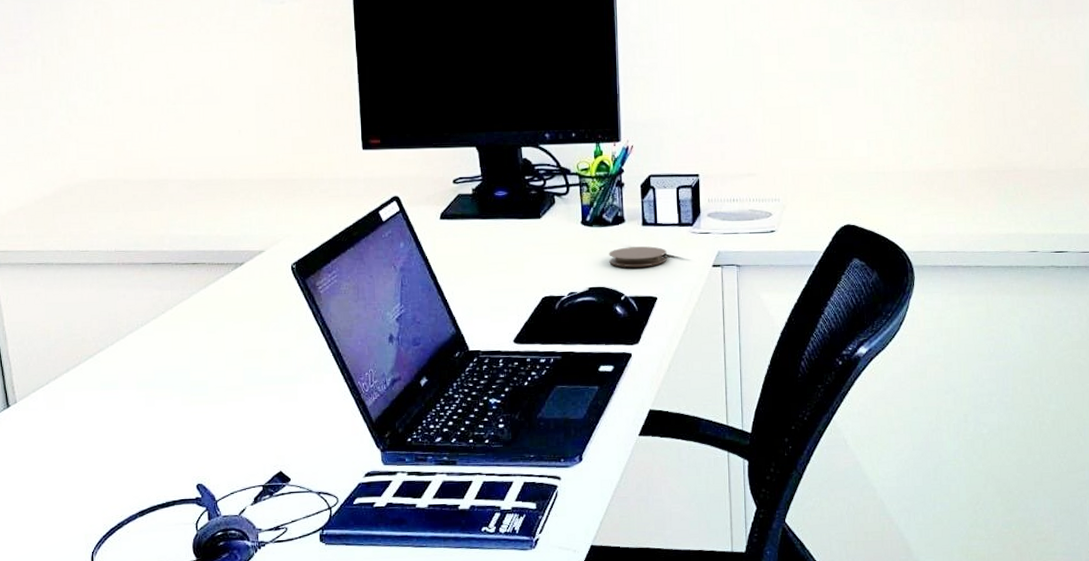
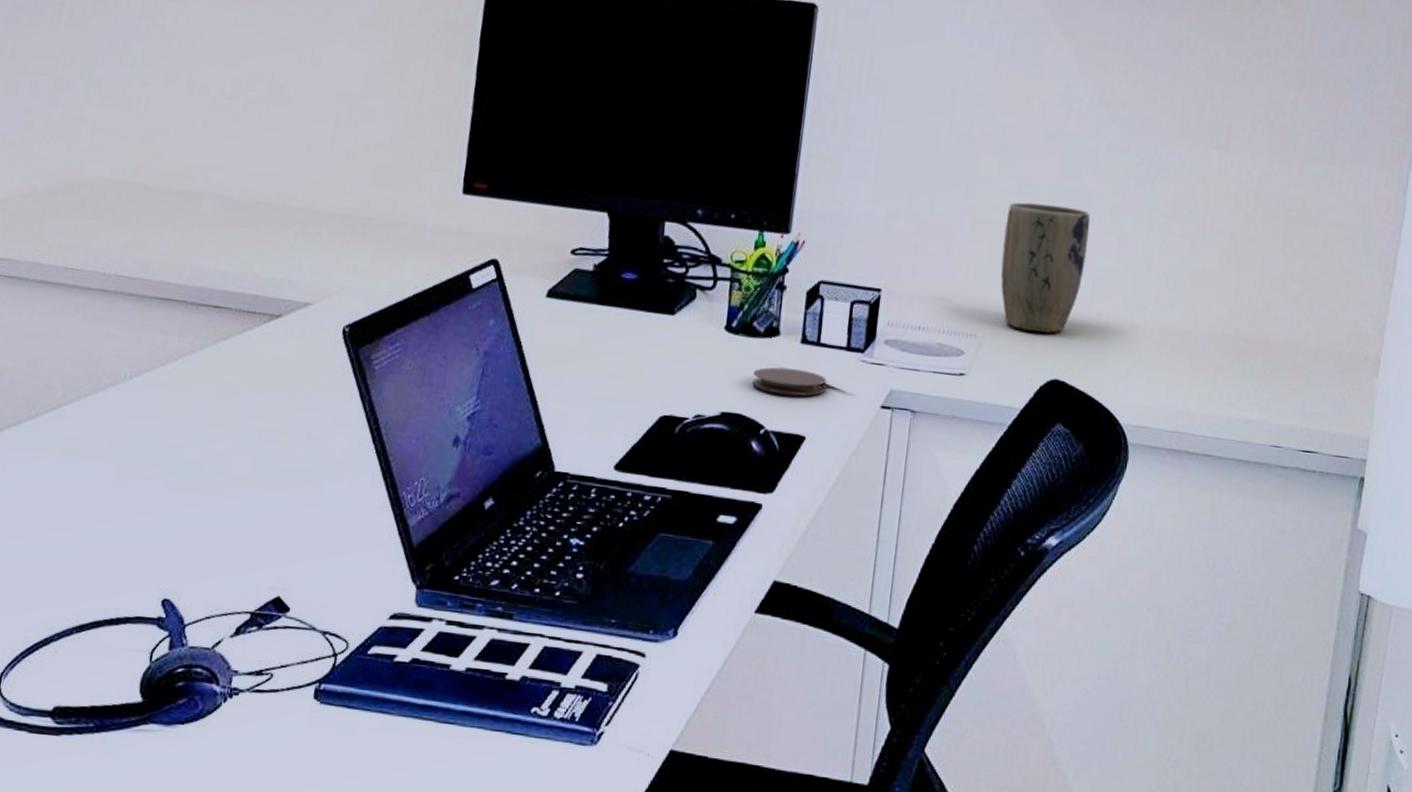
plant pot: none [790,86,859,189] -> present [1001,202,1091,333]

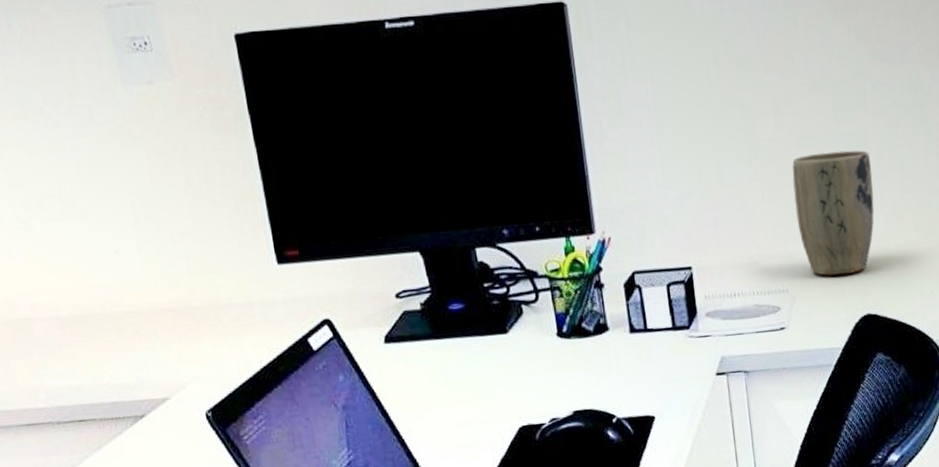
coaster: present [752,367,827,396] -> none [593,356,663,384]

